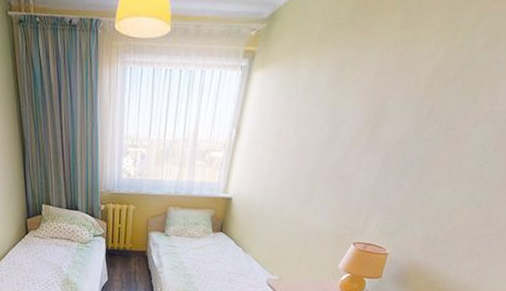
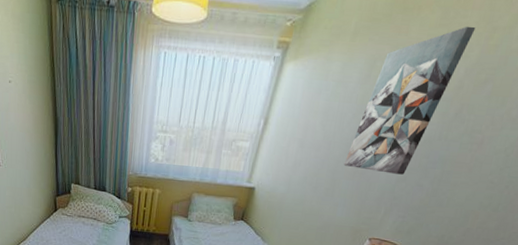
wall art: none [320,26,439,176] -> present [343,26,476,175]

